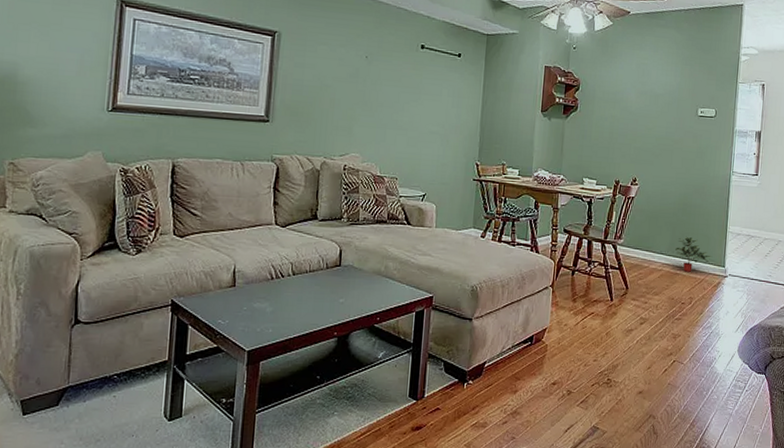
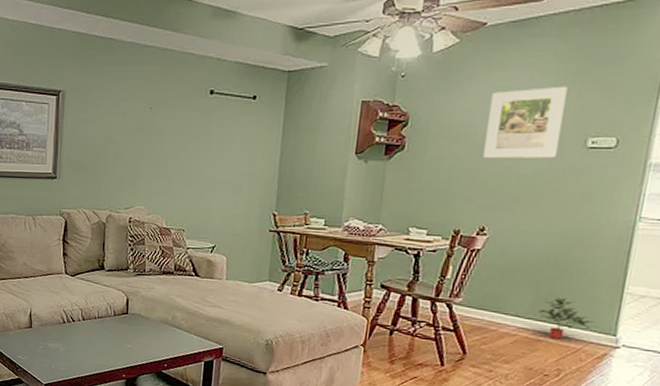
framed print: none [632,66,684,123] -> present [483,86,568,159]

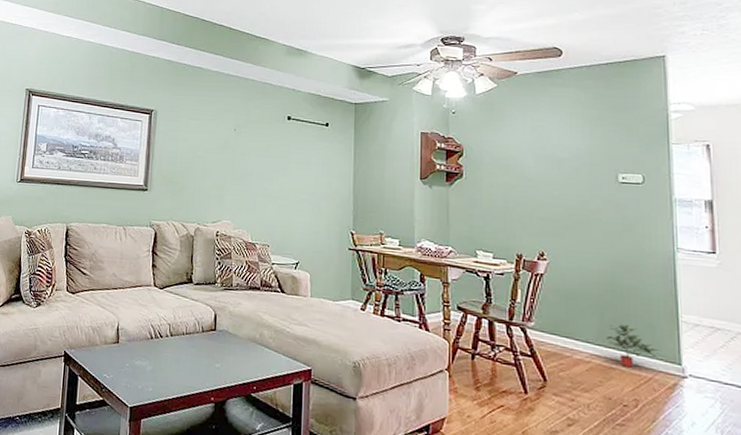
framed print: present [483,86,568,159] -> none [530,128,595,191]

